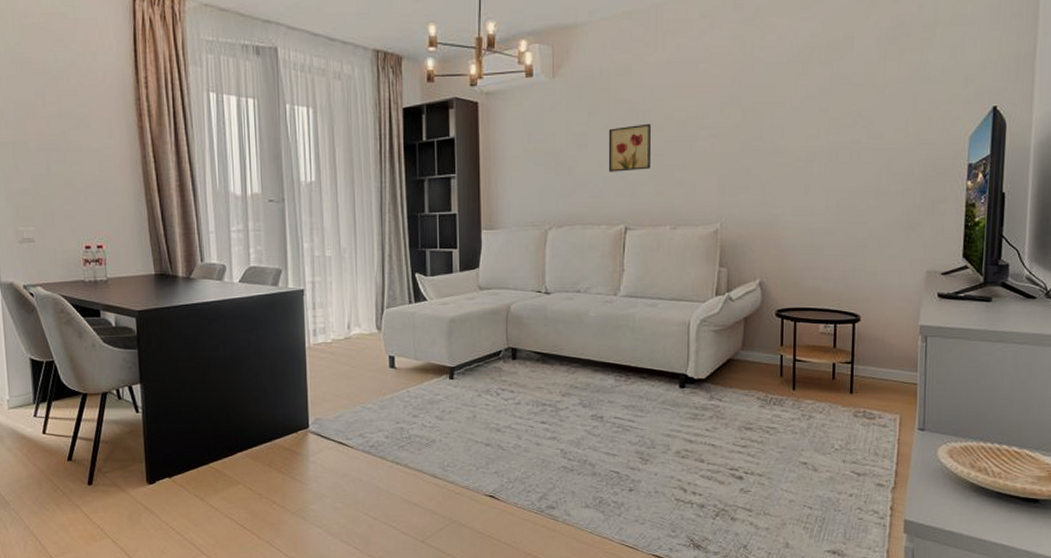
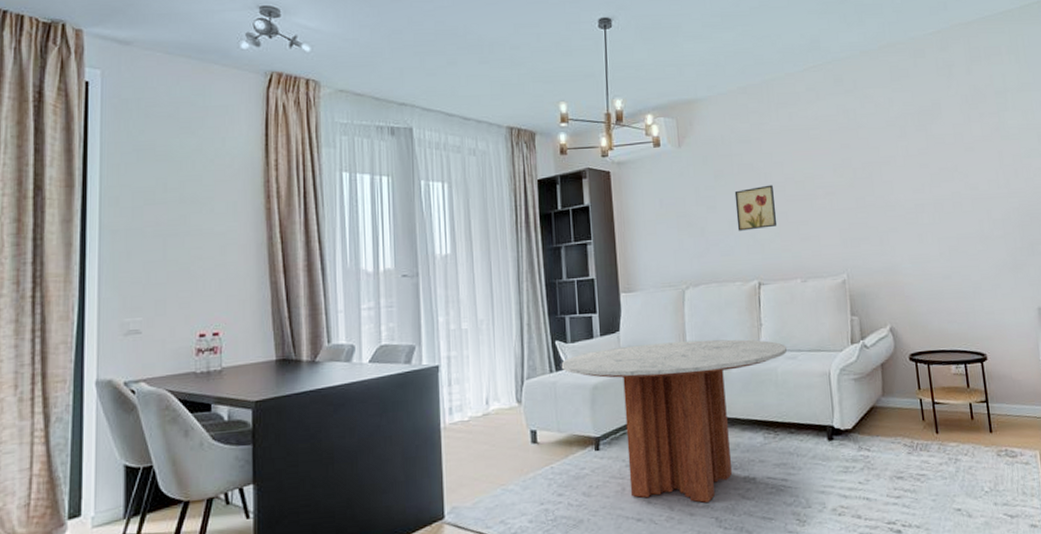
coffee table: none [420,282,647,435] -> present [561,339,787,503]

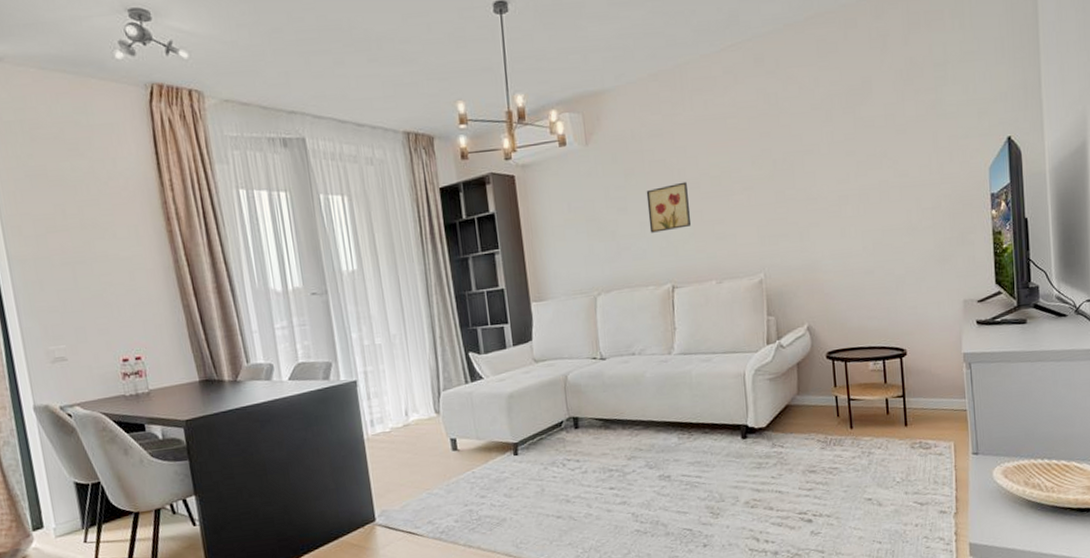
coffee table: present [561,339,787,503] -> none [476,344,701,500]

